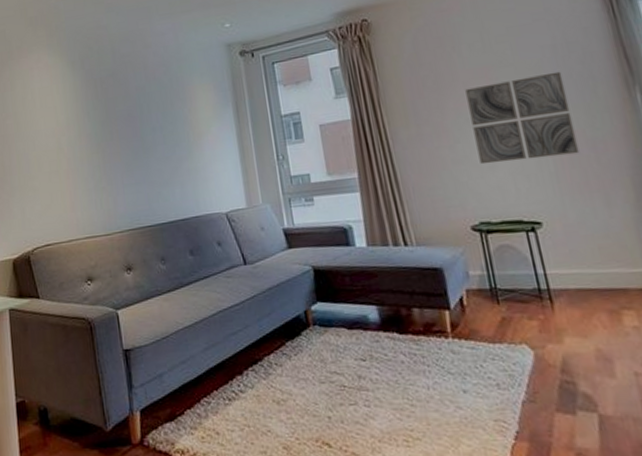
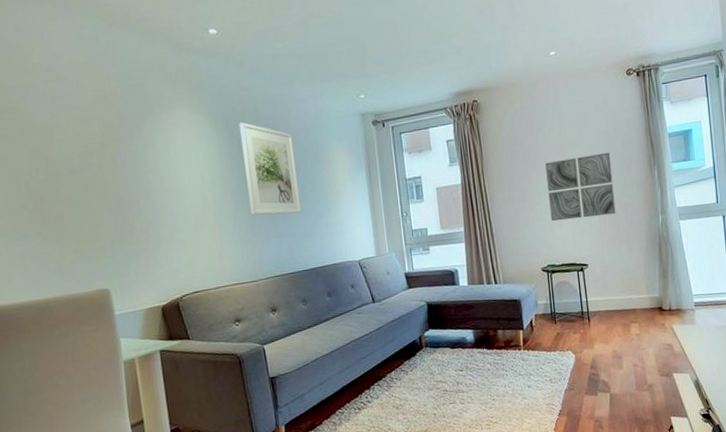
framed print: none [95,61,161,161] -> present [238,122,302,215]

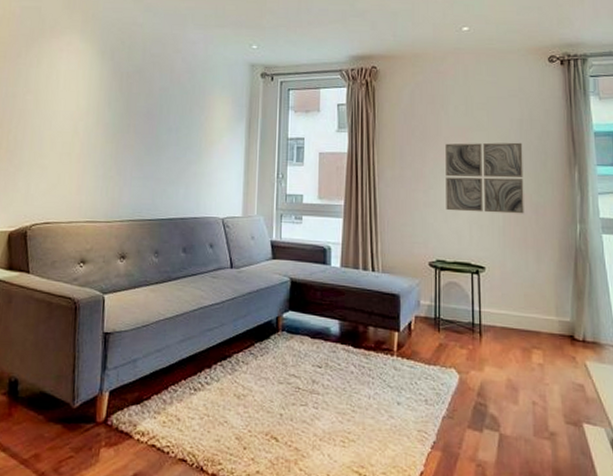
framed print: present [238,122,302,215] -> none [119,57,177,158]

